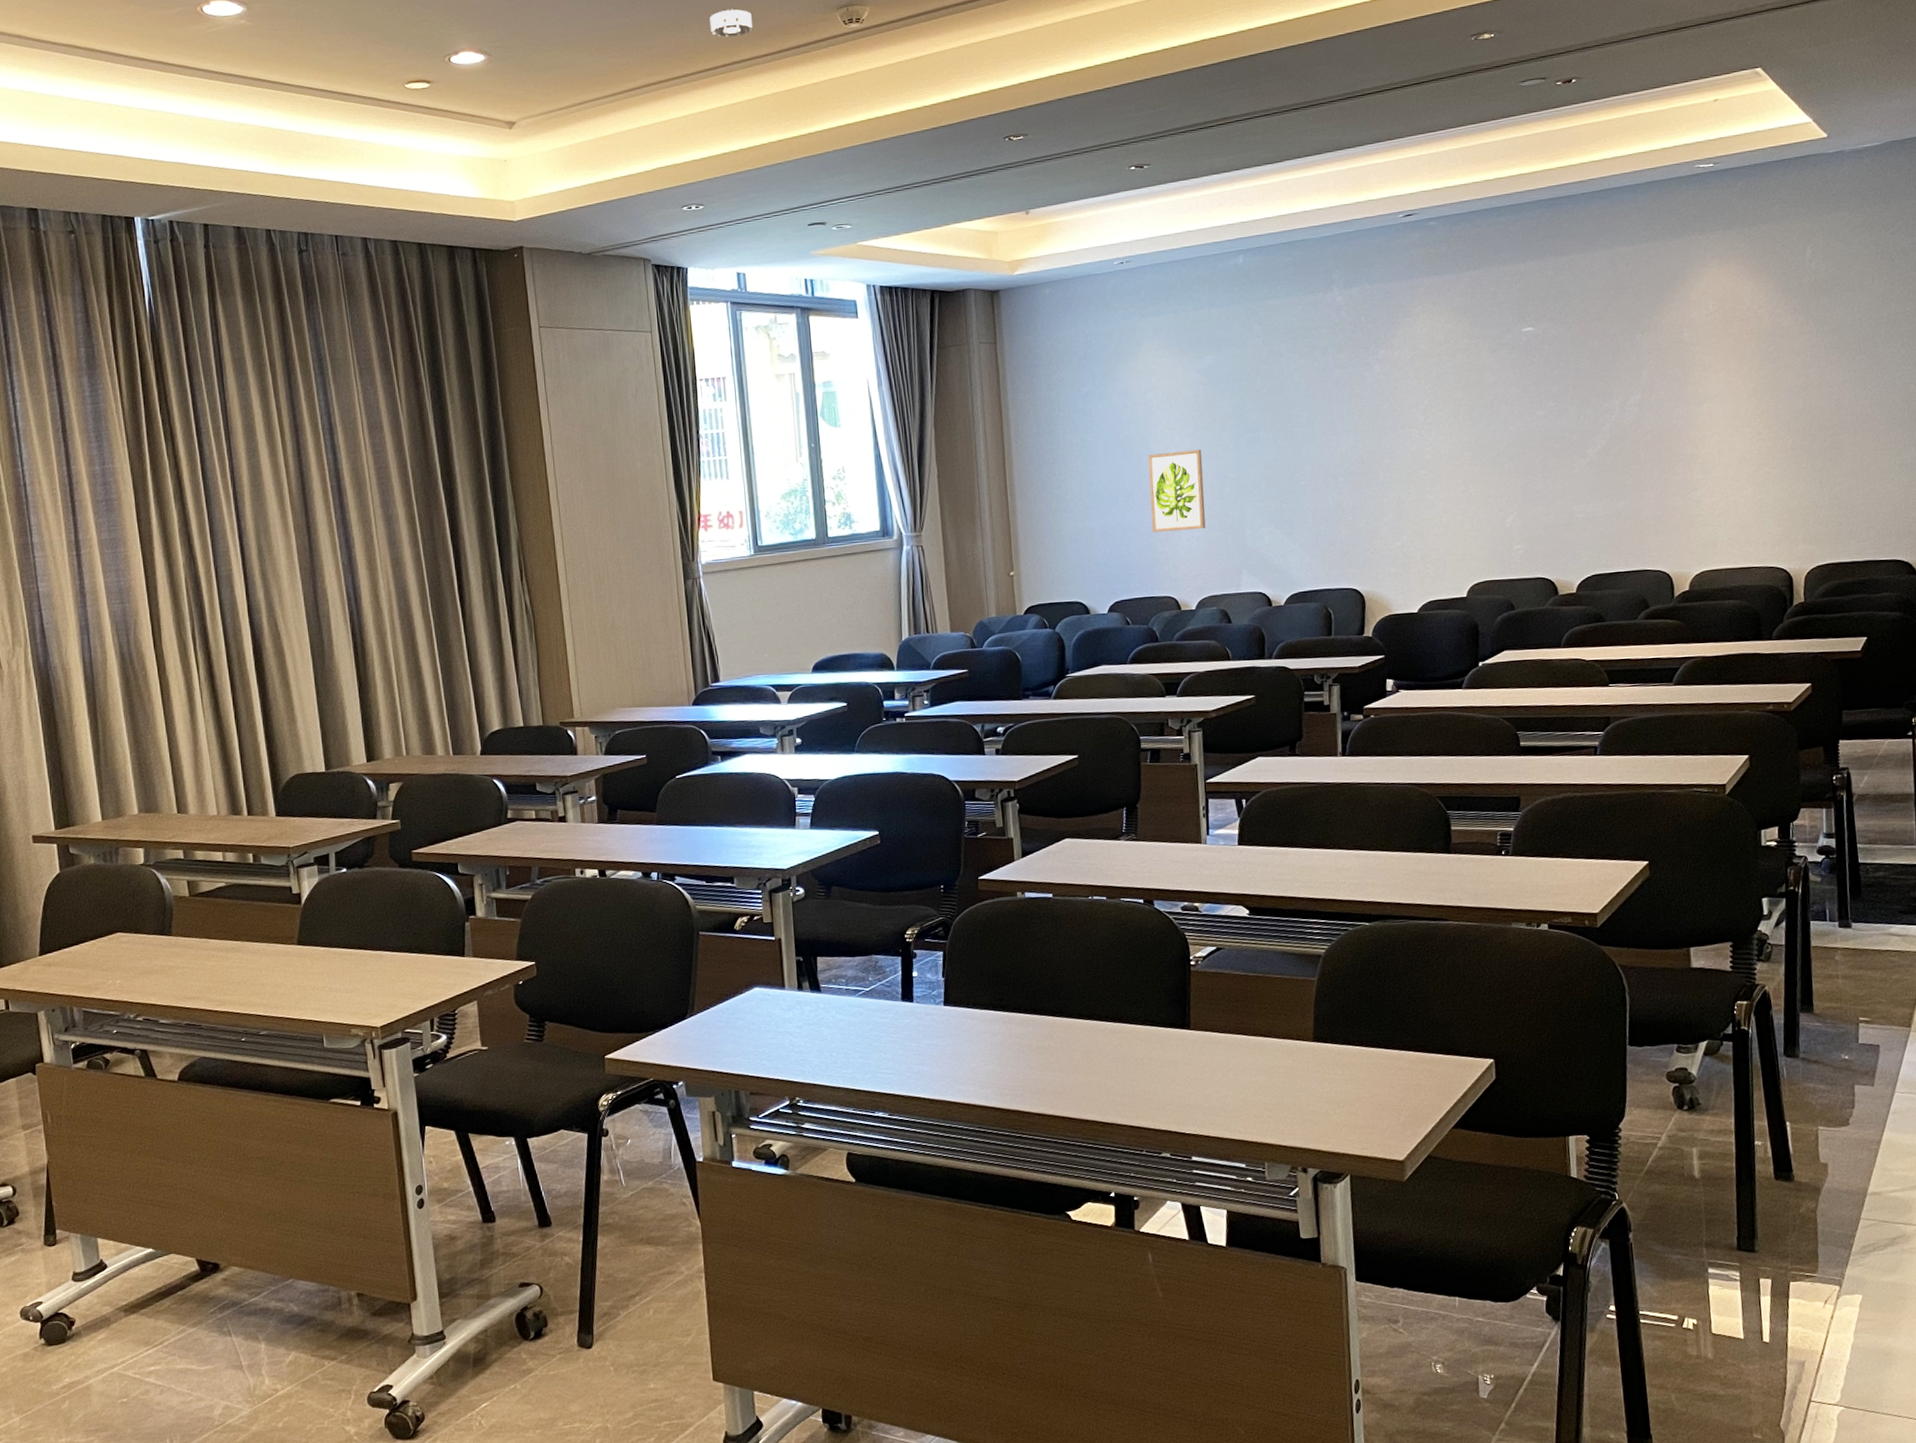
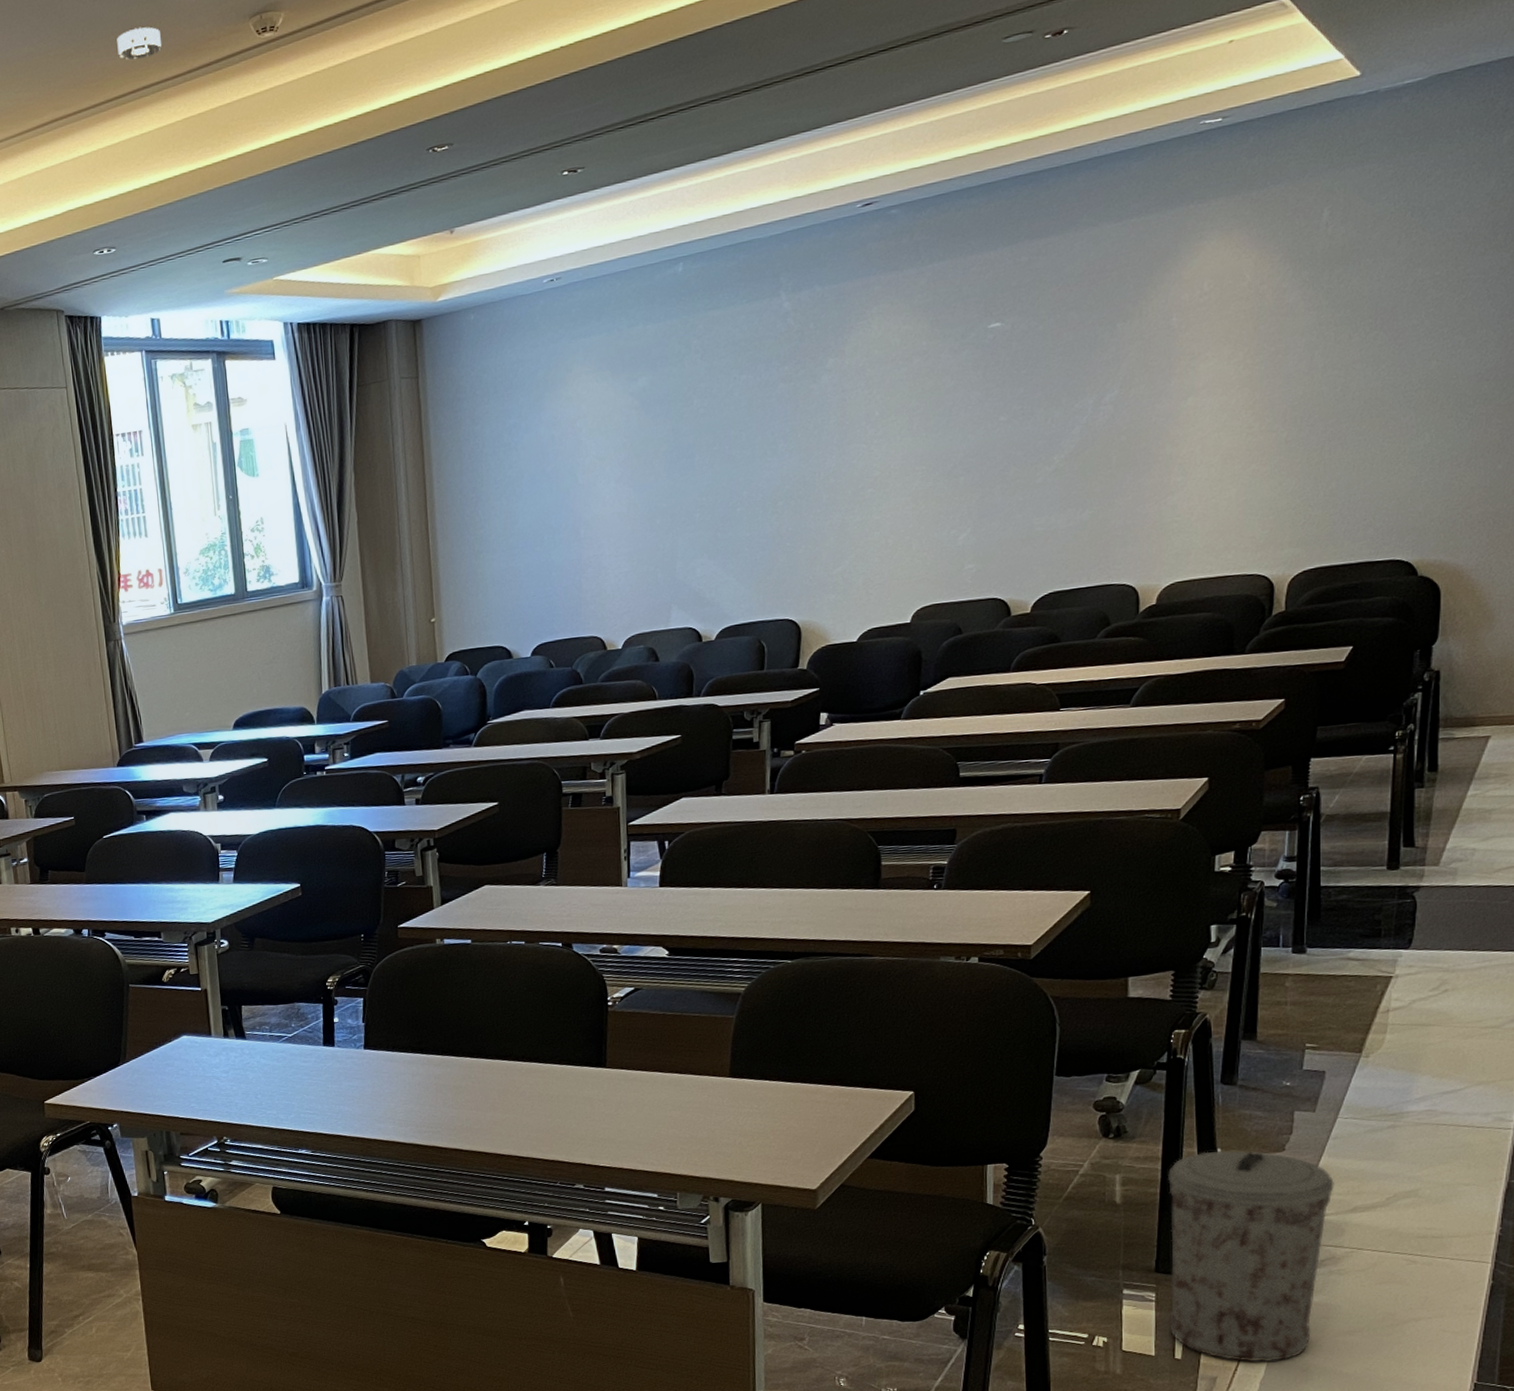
wall art: present [1148,449,1206,533] -> none [575,479,635,571]
trash can: none [1742,1123,1898,1346] -> present [1168,1150,1334,1363]

